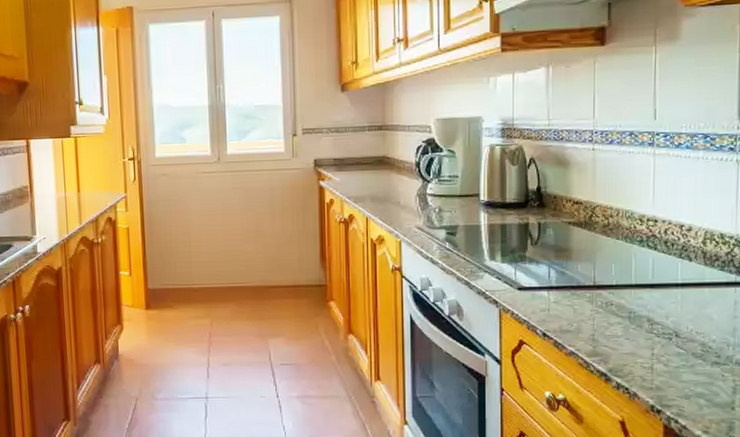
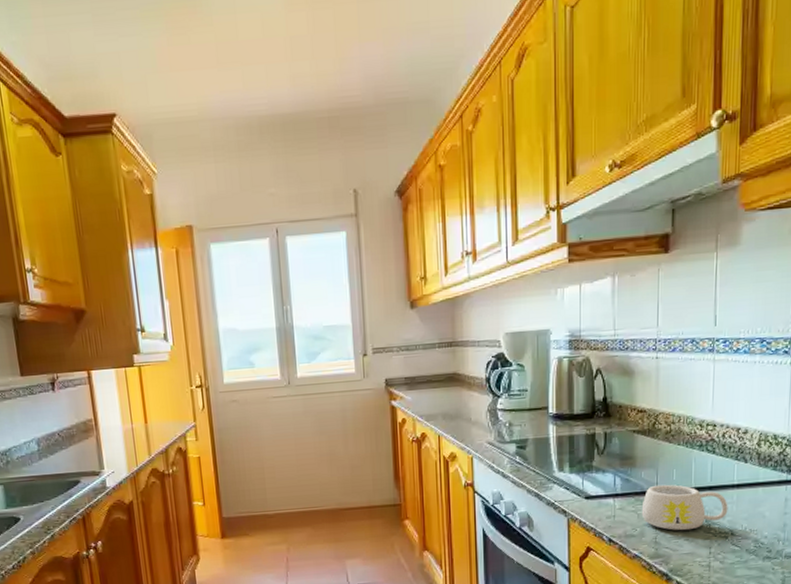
mug: none [578,279,672,329] -> present [641,484,728,531]

